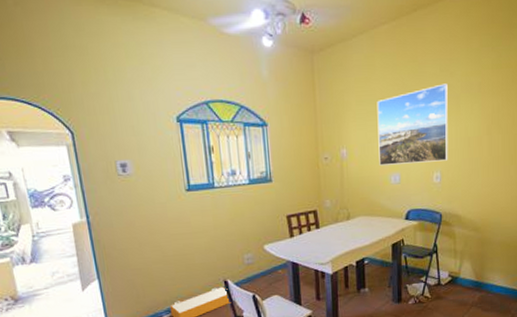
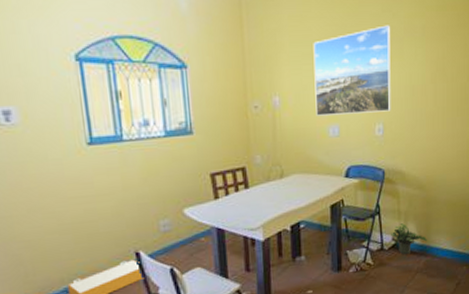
potted plant: none [447,261,482,290] -> present [391,223,428,255]

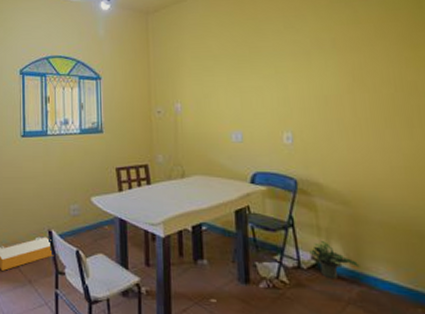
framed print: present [313,25,391,116] -> none [213,40,301,122]

